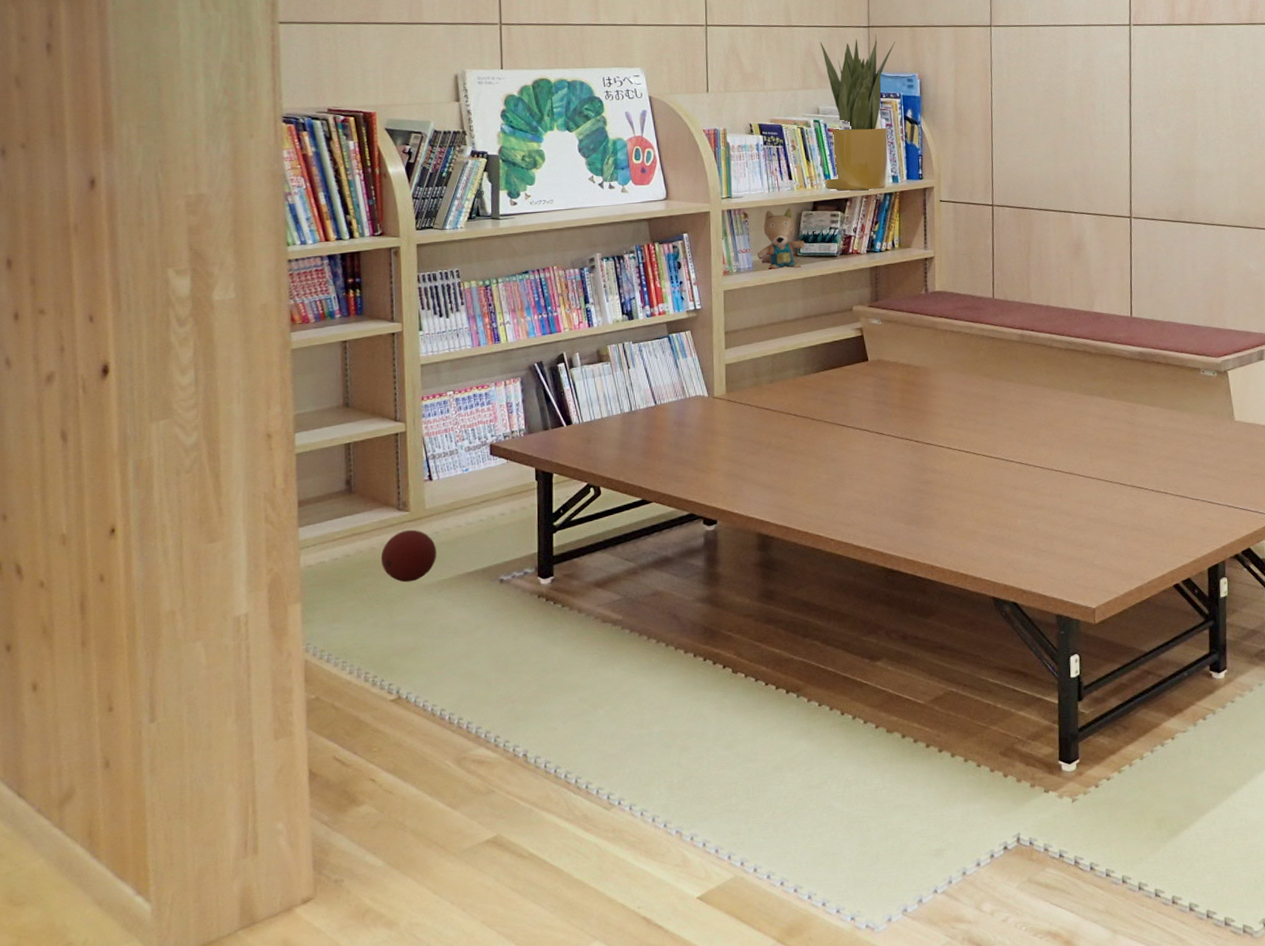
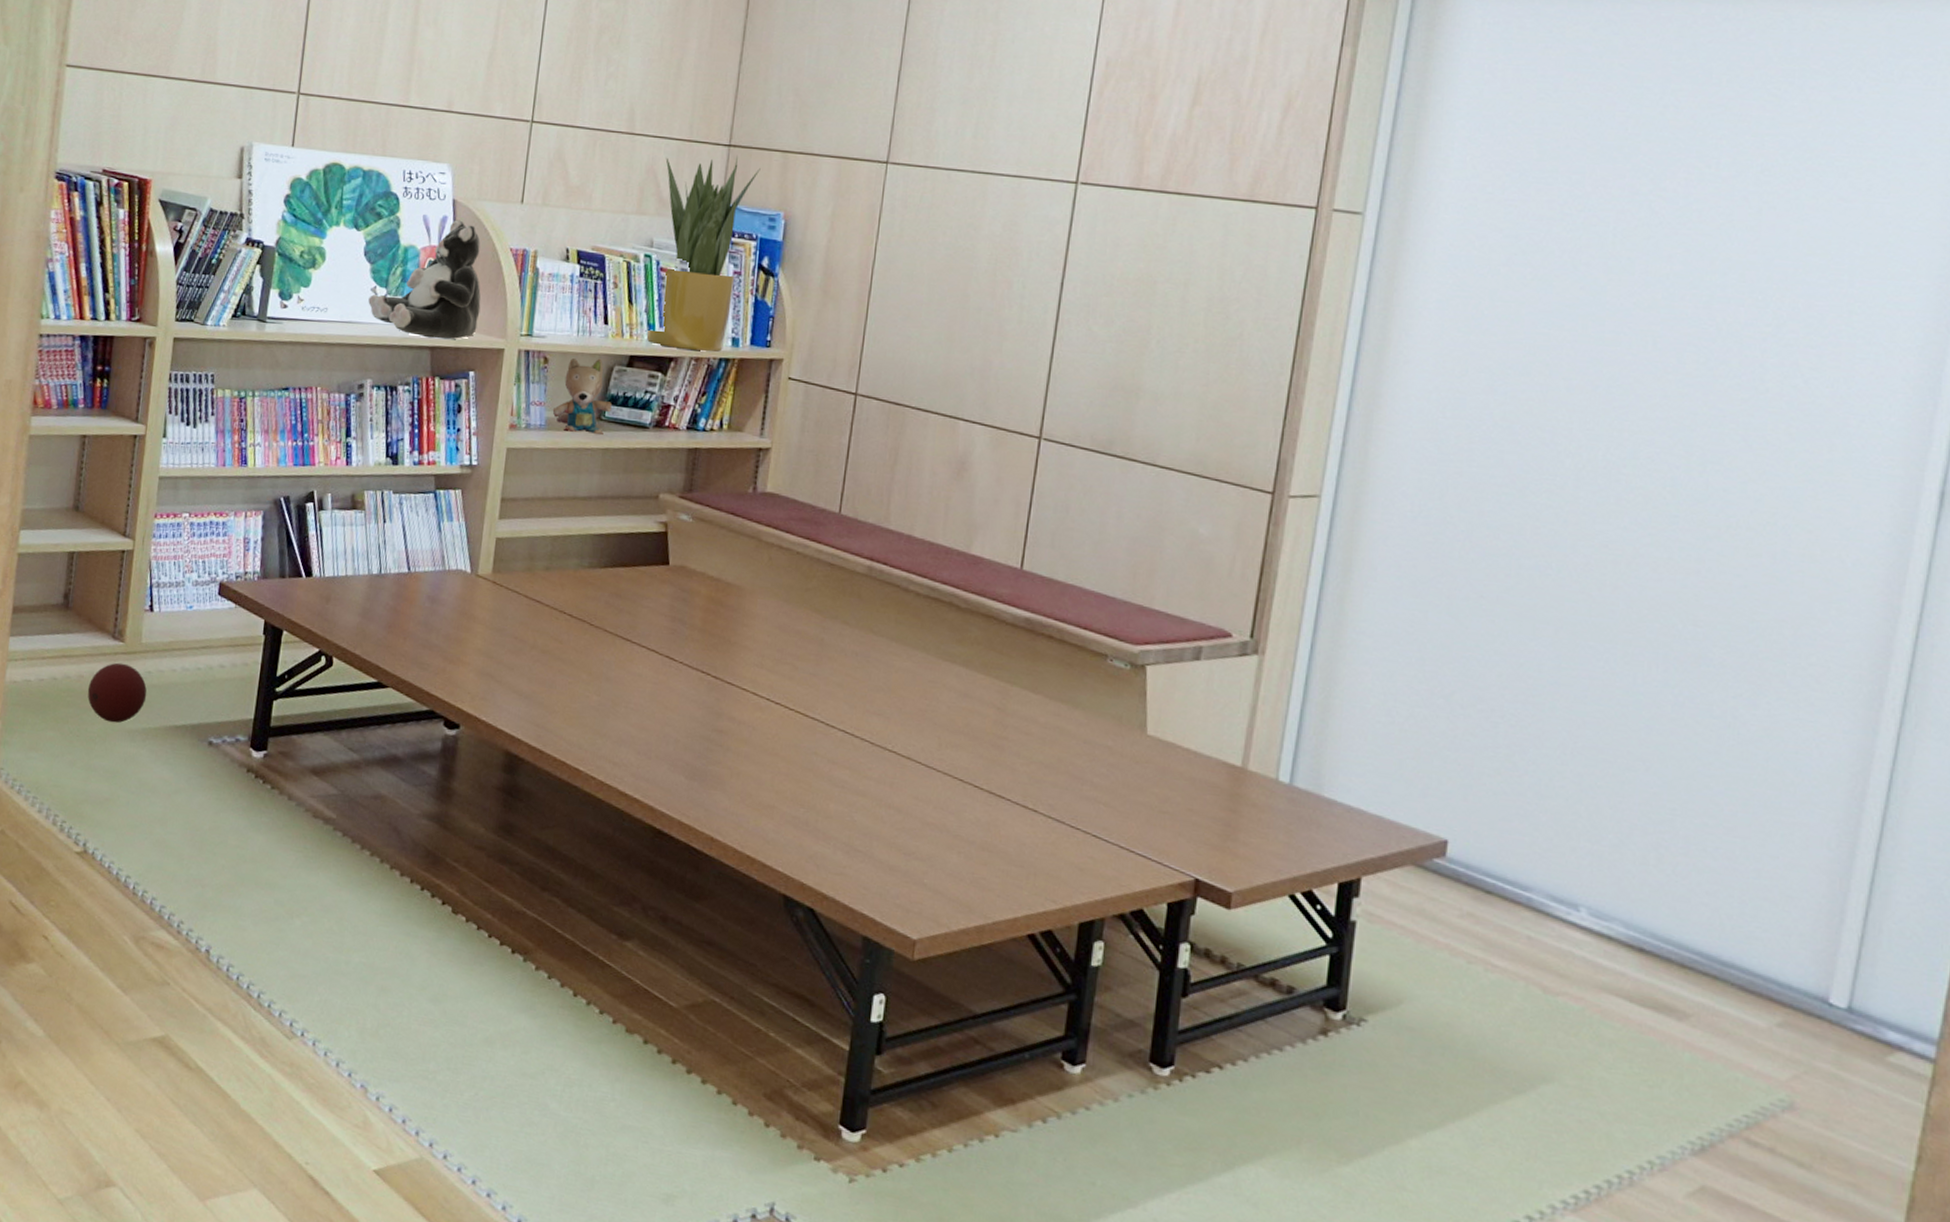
plush toy: none [588,112,685,212] -> present [368,220,481,340]

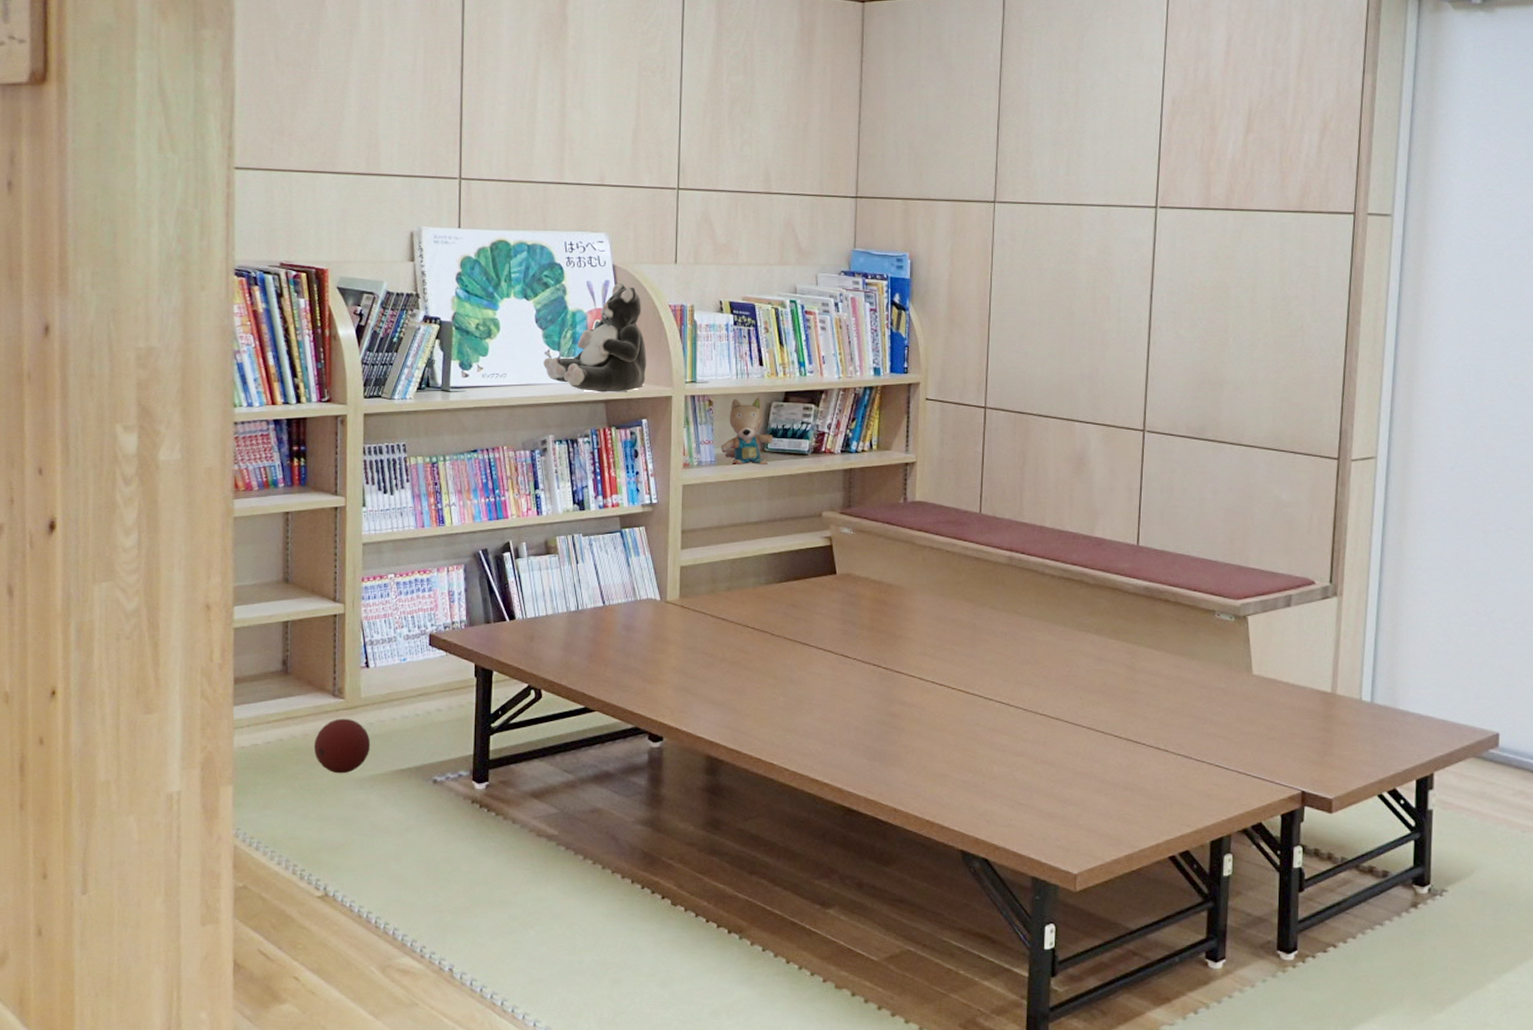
planter: present [646,156,761,353] -> none [798,206,885,383]

